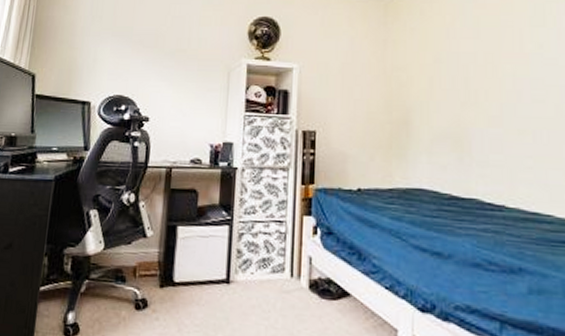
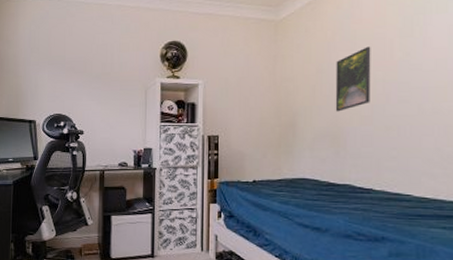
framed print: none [456,35,499,109] -> present [335,46,371,112]

